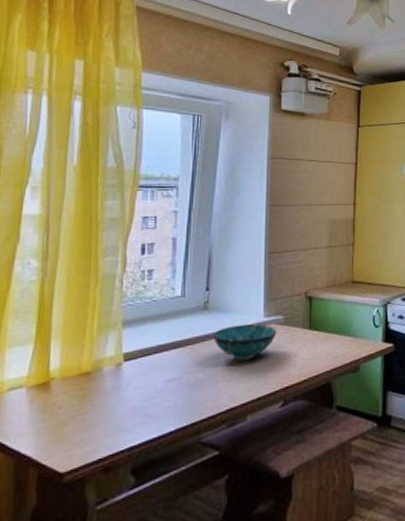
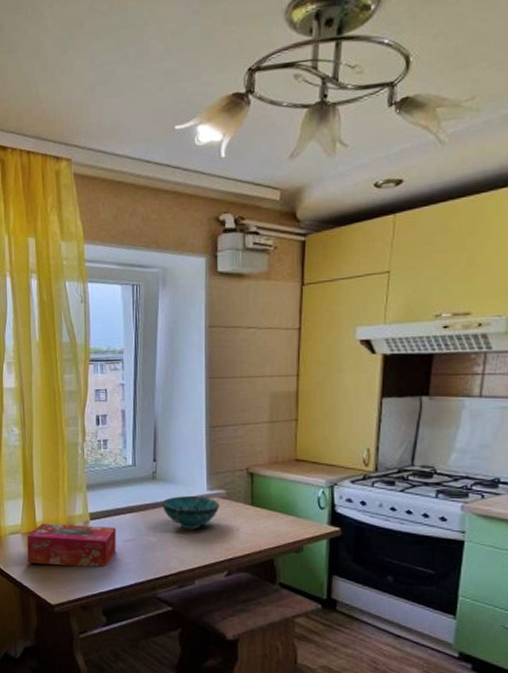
tissue box: none [31,367,156,425] -> present [27,523,116,567]

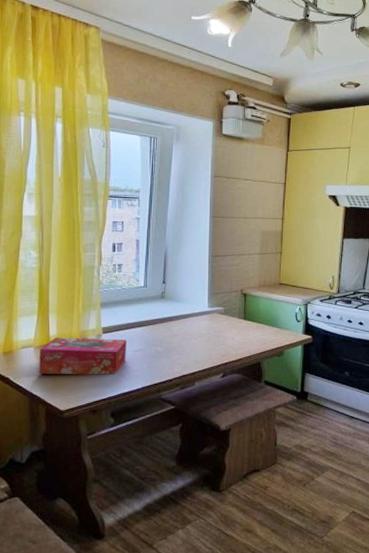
decorative bowl: present [162,496,220,529] -> none [169,312,218,340]

